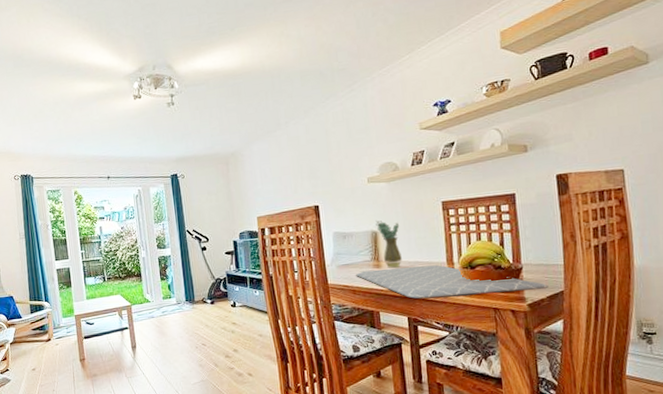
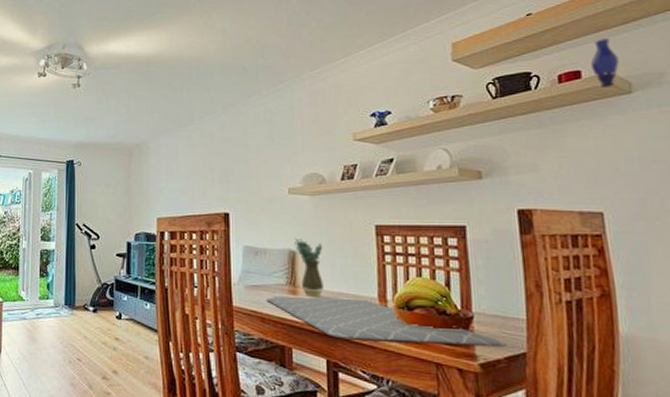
vase: none [615,15,639,62] -> present [590,38,619,89]

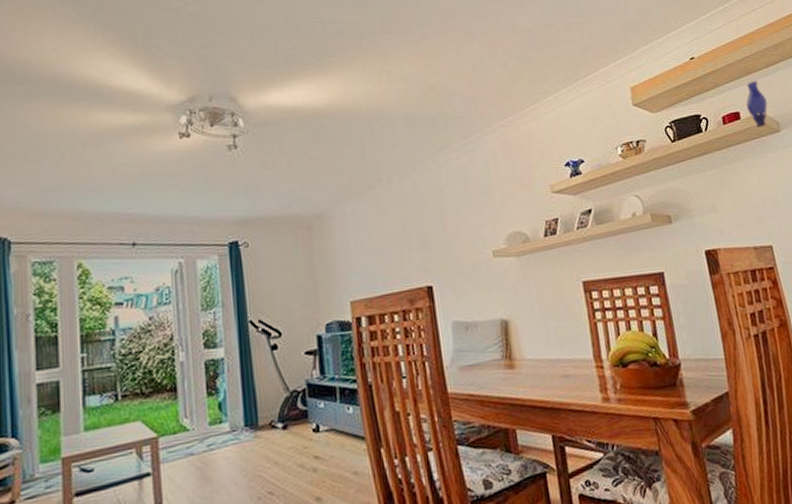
placemat: present [267,296,507,347] -> none [483,363,712,410]
vase: present [294,237,324,297] -> none [505,305,540,369]

